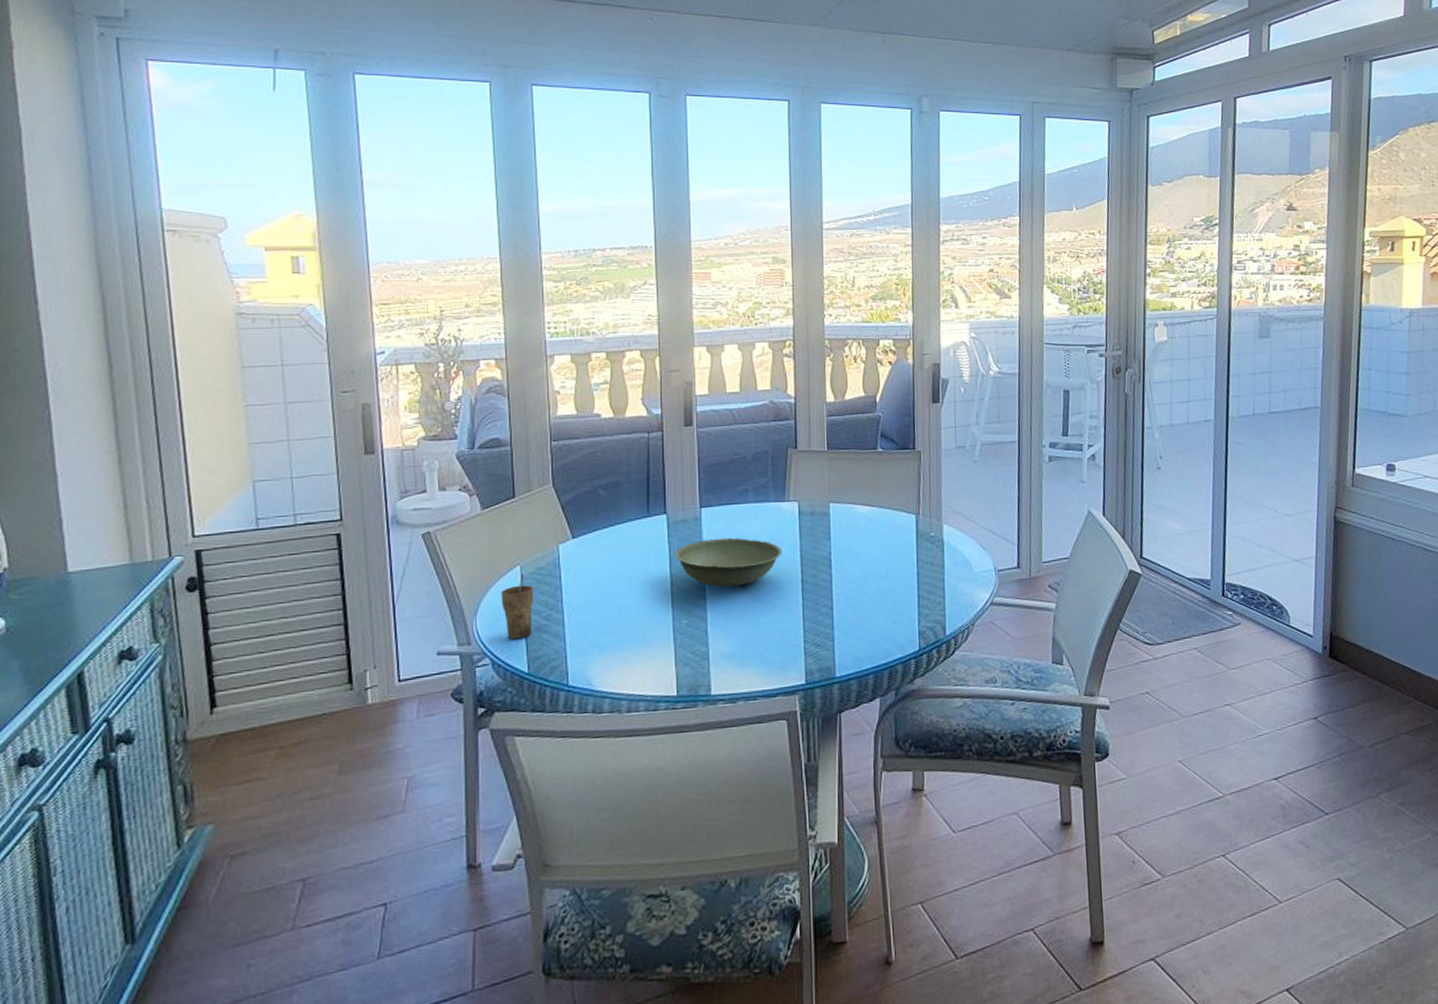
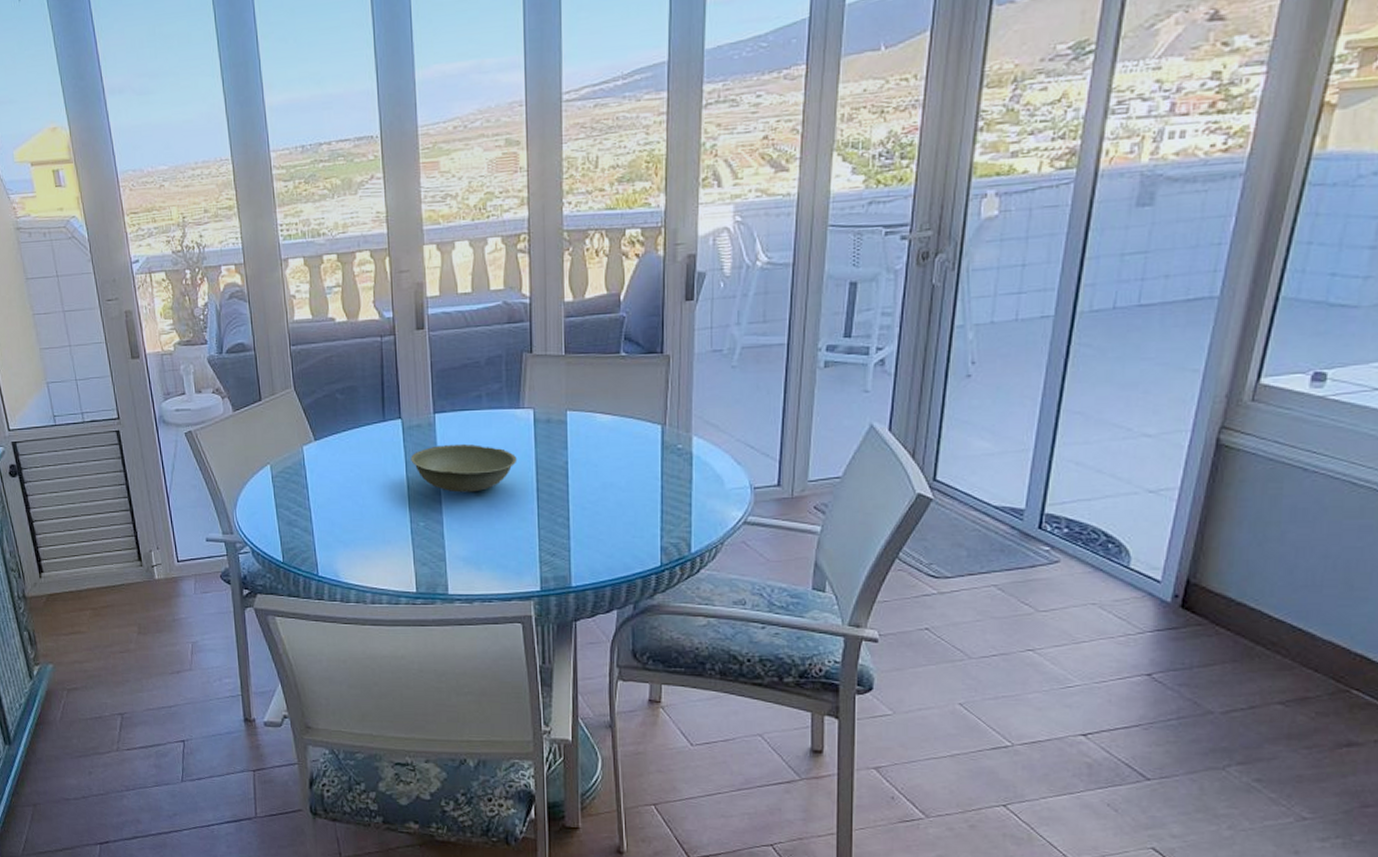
cup: present [501,574,534,639] -> none [255,473,285,530]

